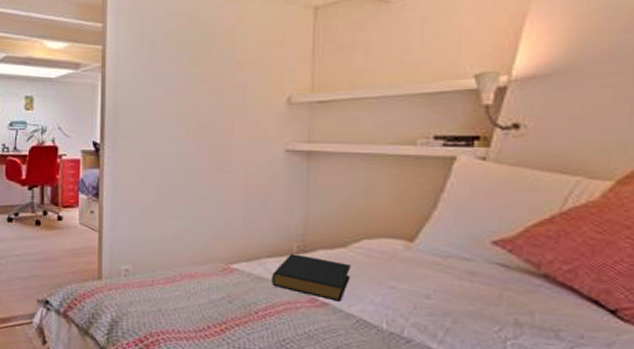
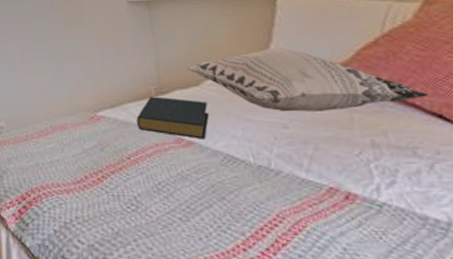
decorative pillow: none [337,216,591,286] -> present [187,48,430,112]

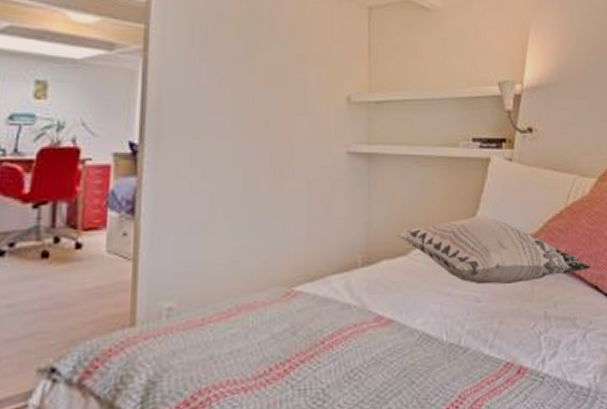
hardback book: present [136,96,209,139] -> none [338,267,412,317]

